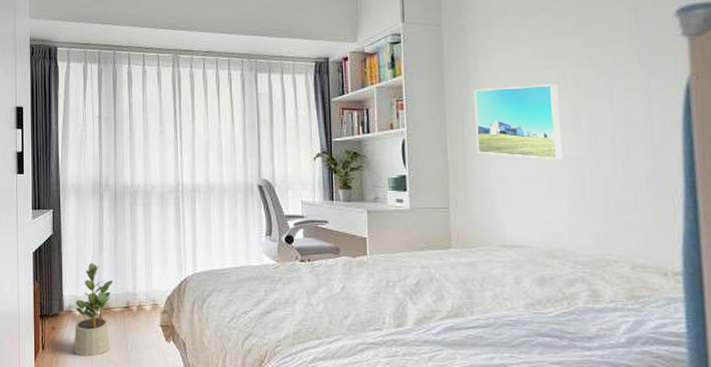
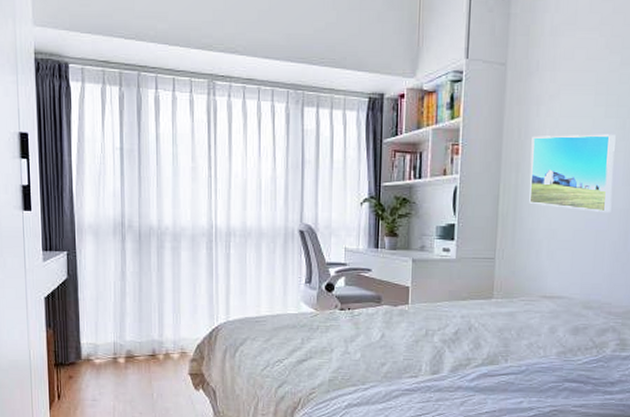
potted plant: present [73,263,113,357] -> none [93,309,137,406]

